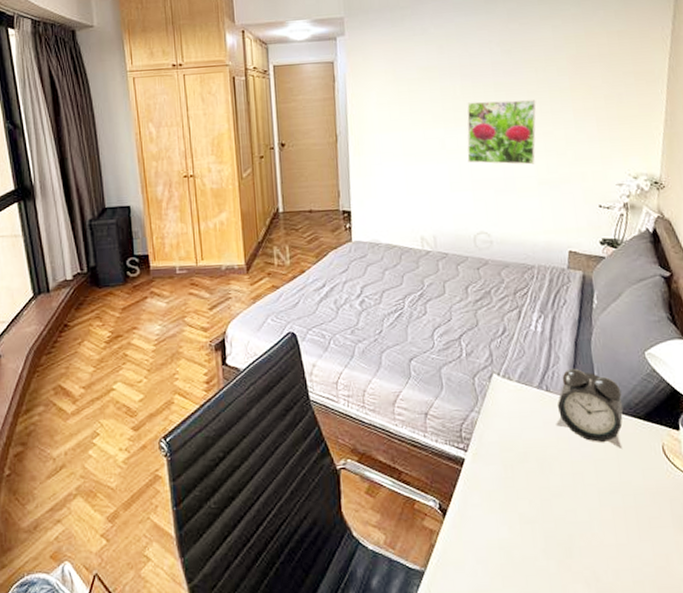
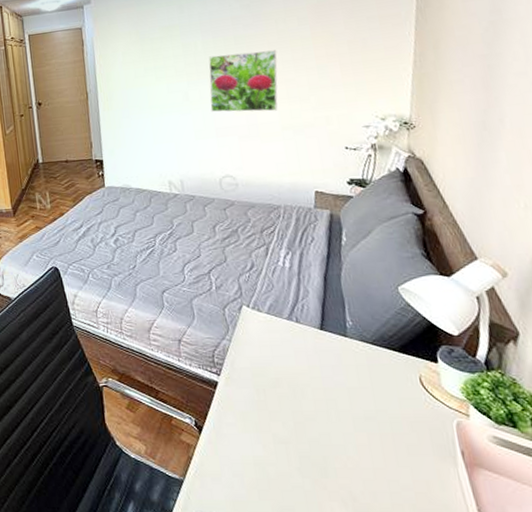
alarm clock: present [556,368,623,448] -> none [307,301,377,378]

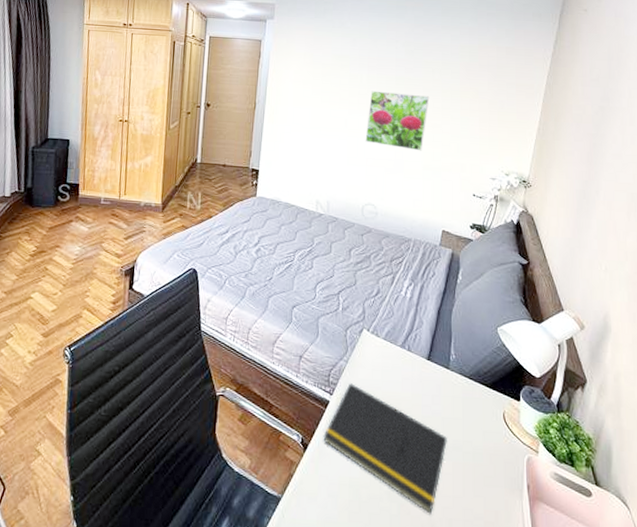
notepad: none [217,362,357,488] -> present [323,383,447,514]

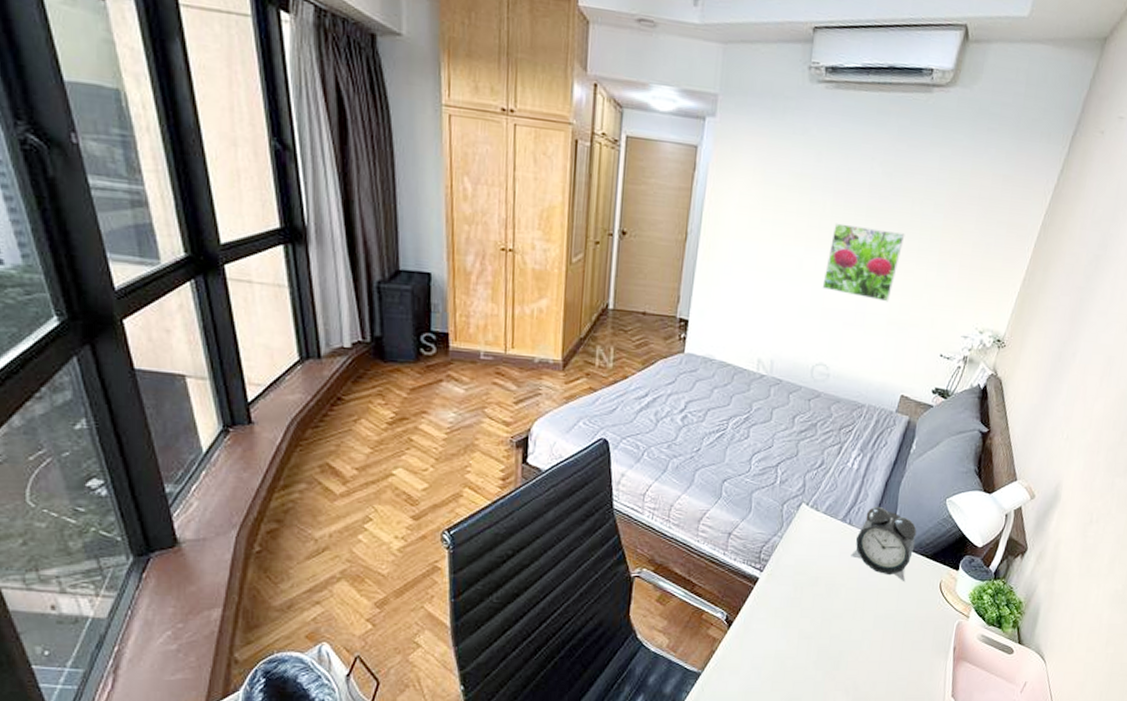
notepad: present [323,383,447,514] -> none [749,559,880,678]
alarm clock: none [413,333,473,410] -> present [851,506,917,581]

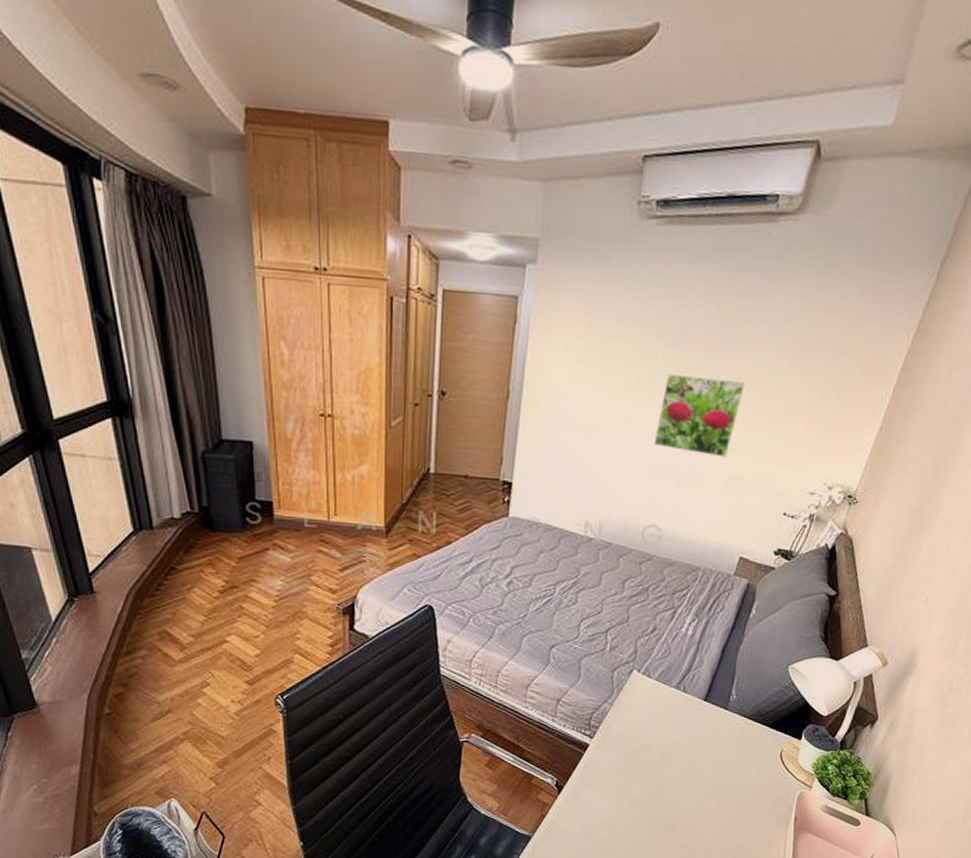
alarm clock: present [851,506,917,581] -> none [685,673,756,750]

